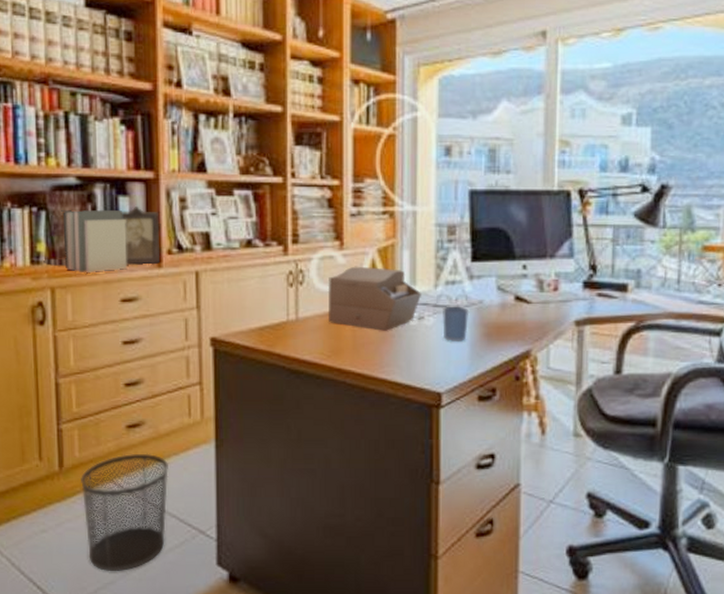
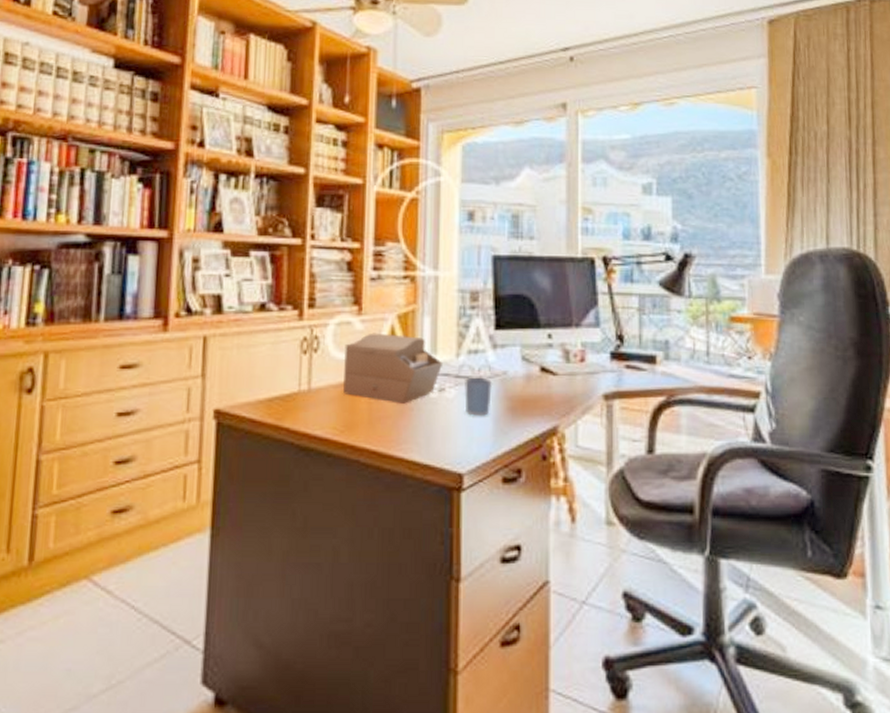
books: present [43,210,128,274] -> none [40,269,134,337]
waste bin: present [80,453,169,572] -> none [50,544,157,694]
photo frame: present [121,207,160,266] -> none [129,266,169,330]

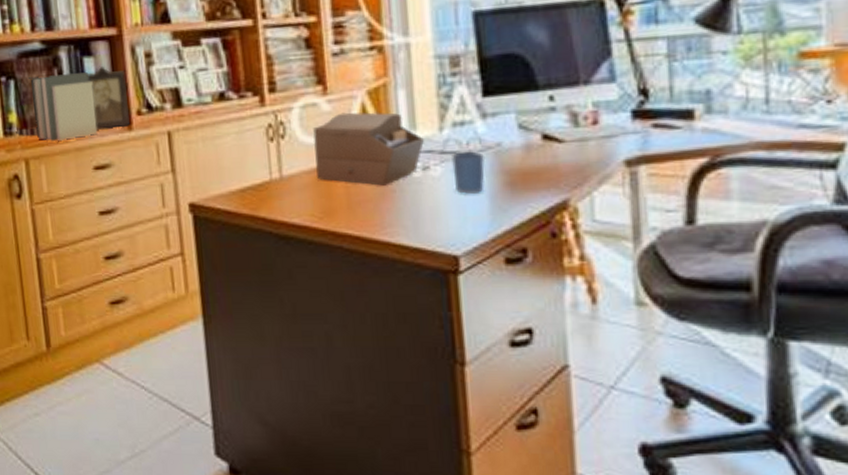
books: none [40,269,134,337] -> present [16,72,98,142]
photo frame: none [129,266,169,330] -> present [87,67,130,131]

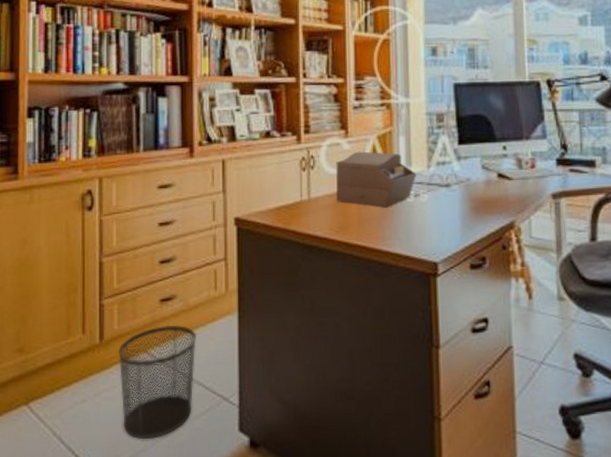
books: present [16,72,98,142] -> none [94,110,164,164]
waste bin: none [68,331,159,460] -> present [117,324,197,440]
photo frame: present [87,67,130,131] -> none [160,106,192,157]
mug: present [452,151,486,194] -> none [435,184,459,216]

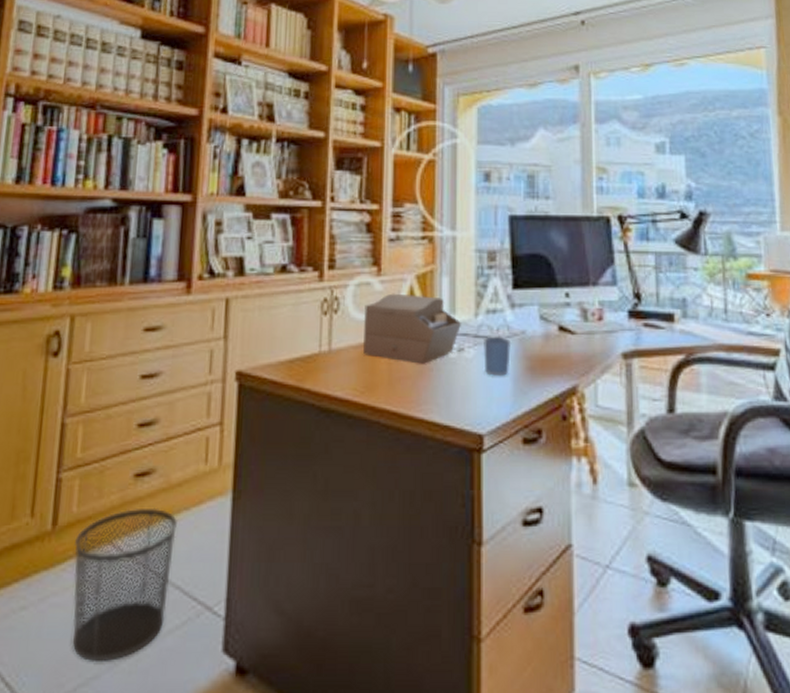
mug: none [435,184,459,216] -> present [484,337,512,376]

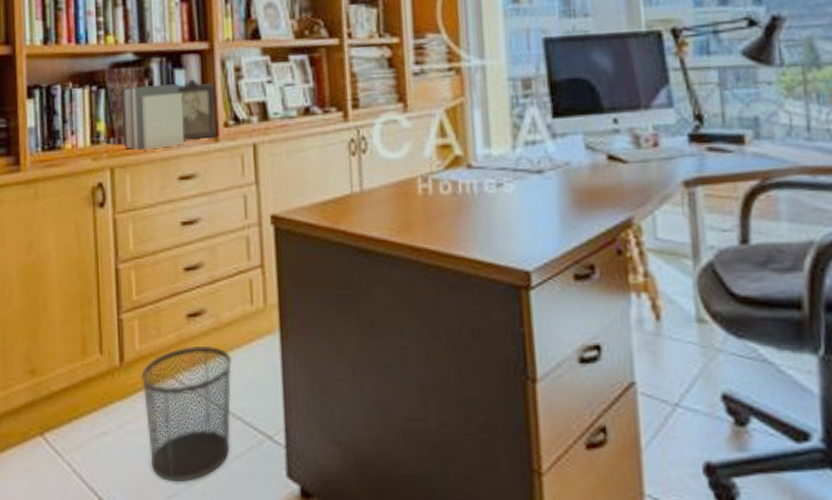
books: none [67,233,159,300] -> present [103,84,185,151]
photo frame: none [153,230,193,292] -> present [177,79,216,141]
sewing box: present [363,293,462,364] -> none [393,129,499,201]
mug: present [484,337,512,376] -> none [524,169,555,211]

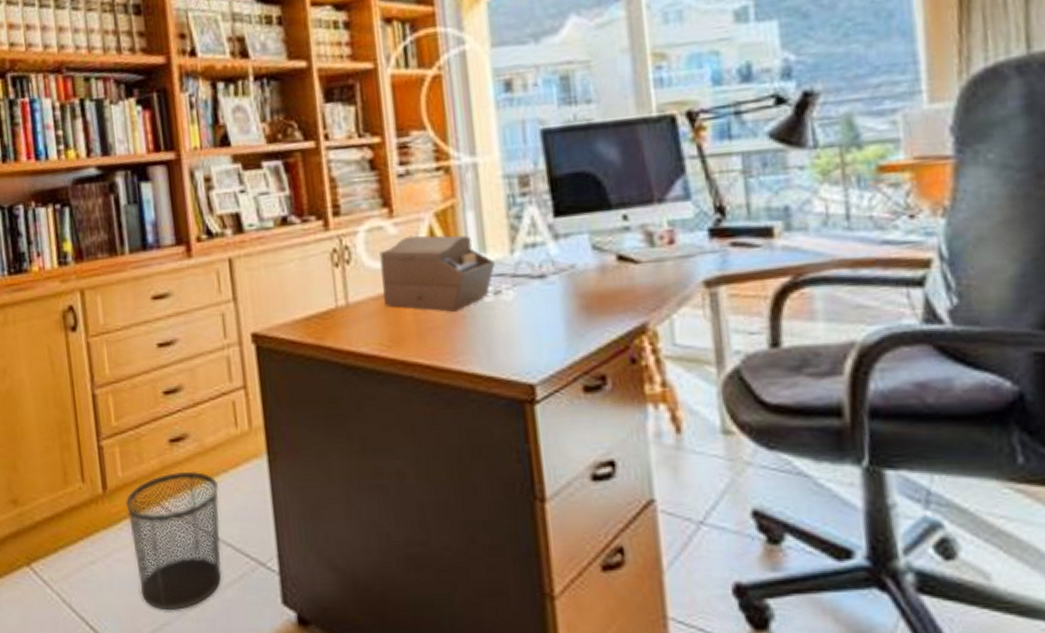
books: present [103,84,185,151] -> none [70,198,156,271]
photo frame: present [177,79,216,141] -> none [145,192,189,259]
sewing box: none [393,129,499,201] -> present [379,234,496,312]

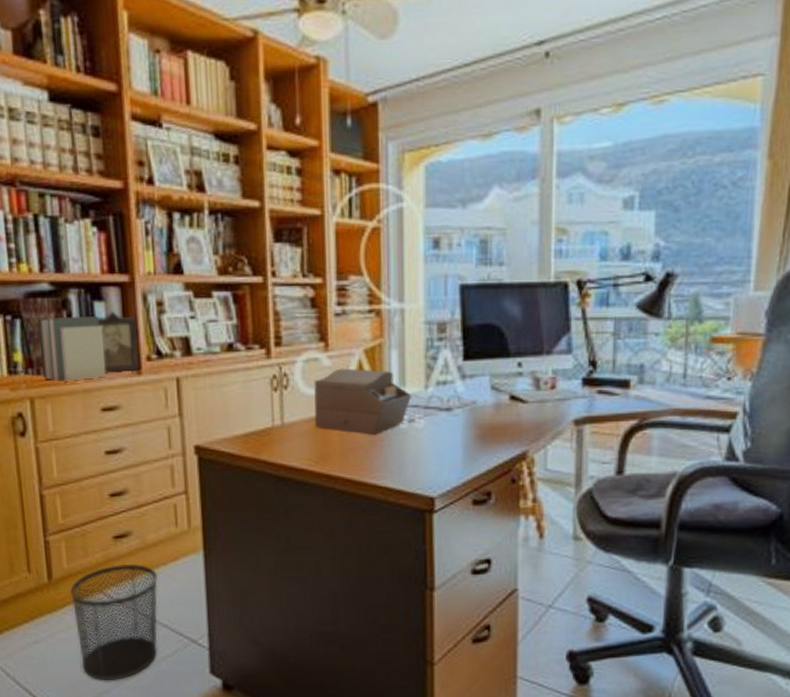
books: none [70,198,156,271] -> present [21,316,107,383]
photo frame: none [145,192,189,259] -> present [97,312,139,374]

